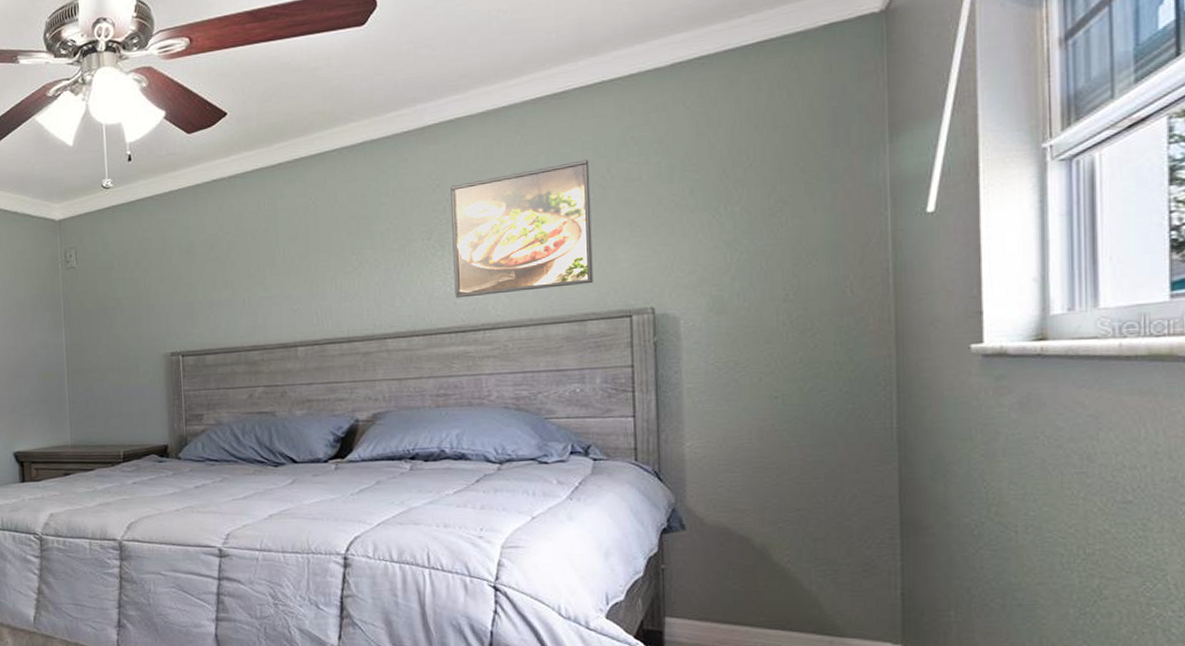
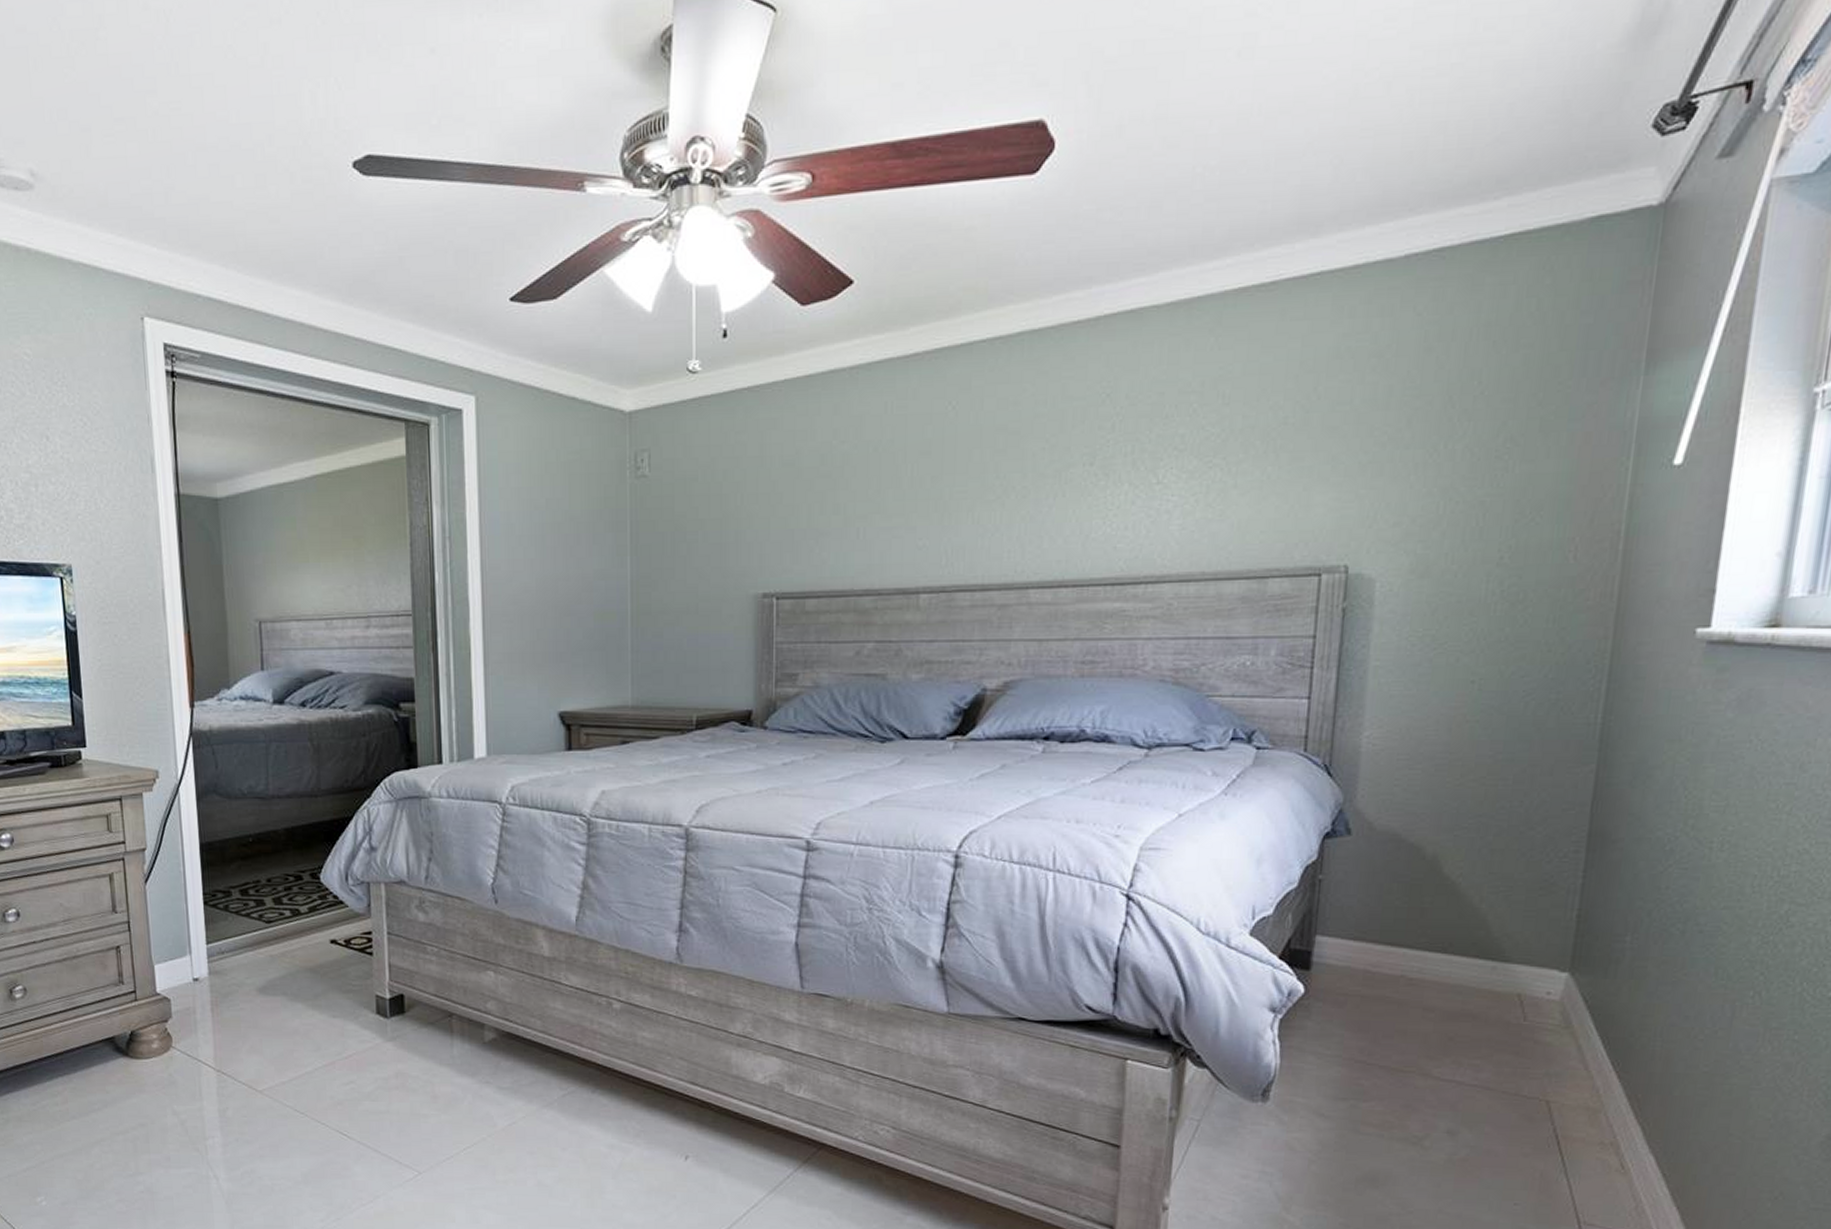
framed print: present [451,159,593,298] -> none [1115,373,1294,542]

